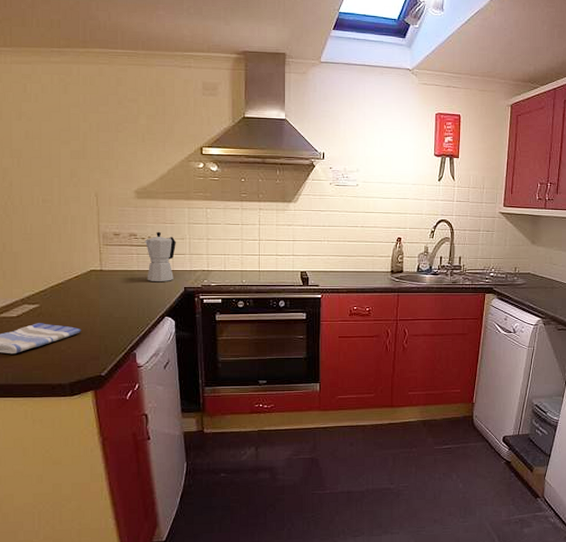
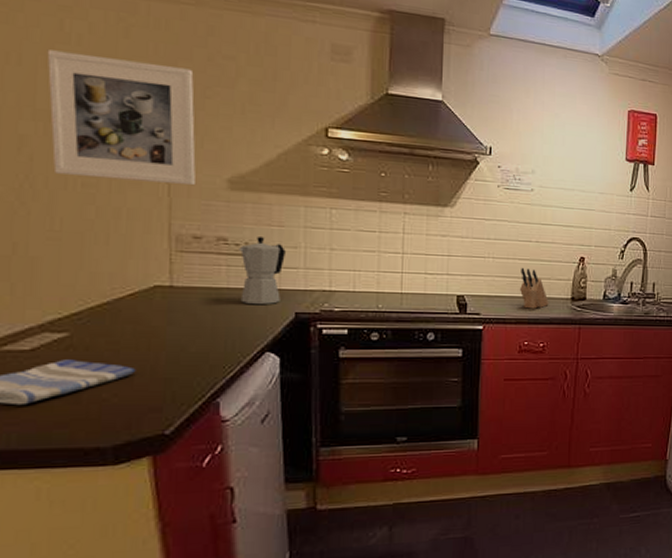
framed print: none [17,107,114,197] -> present [47,49,196,186]
knife block: none [350,247,373,281] -> present [520,267,549,309]

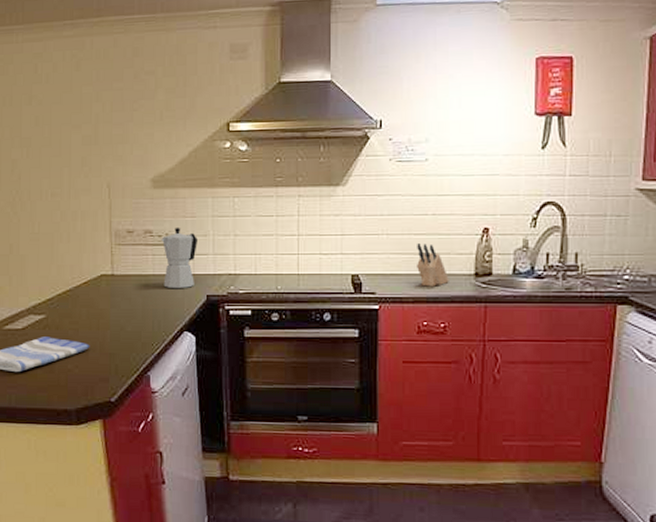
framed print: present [47,49,196,186] -> none [27,88,128,188]

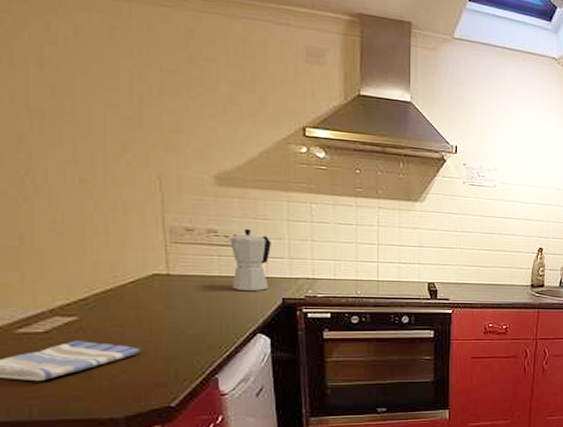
knife block: present [417,242,449,287] -> none [485,257,511,295]

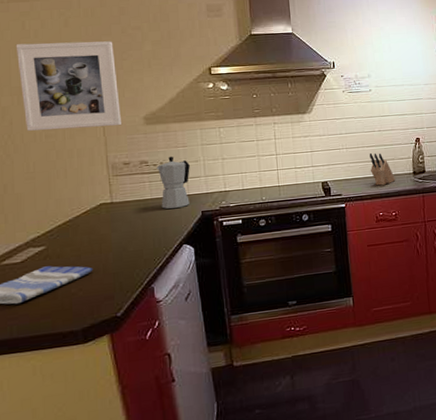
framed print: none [36,50,184,182] -> present [15,41,121,131]
knife block: none [485,257,511,295] -> present [369,152,396,186]

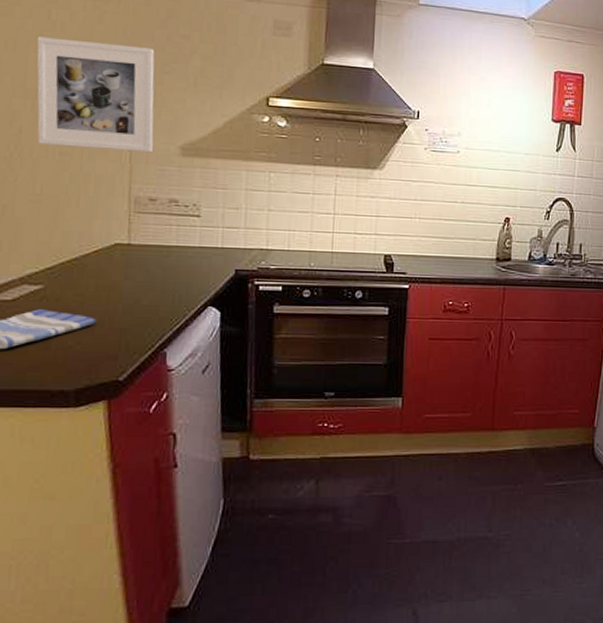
moka pot: present [156,156,190,209] -> none [187,198,228,263]
knife block: present [369,152,396,186] -> none [445,227,474,269]

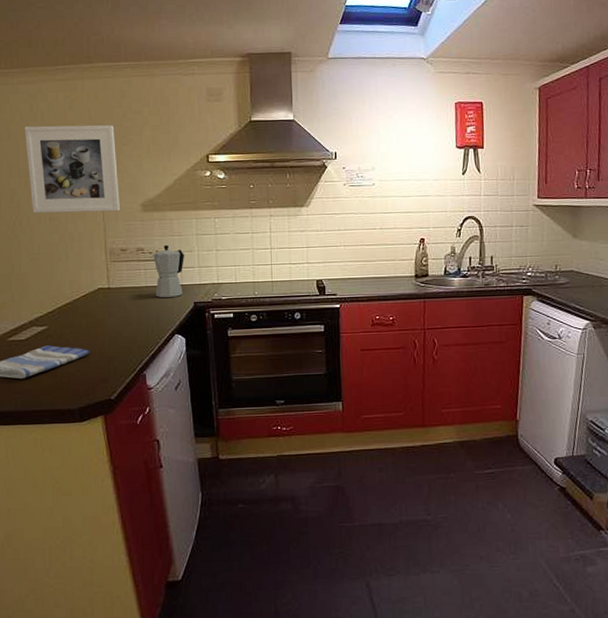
moka pot: none [187,198,228,263] -> present [152,244,184,298]

